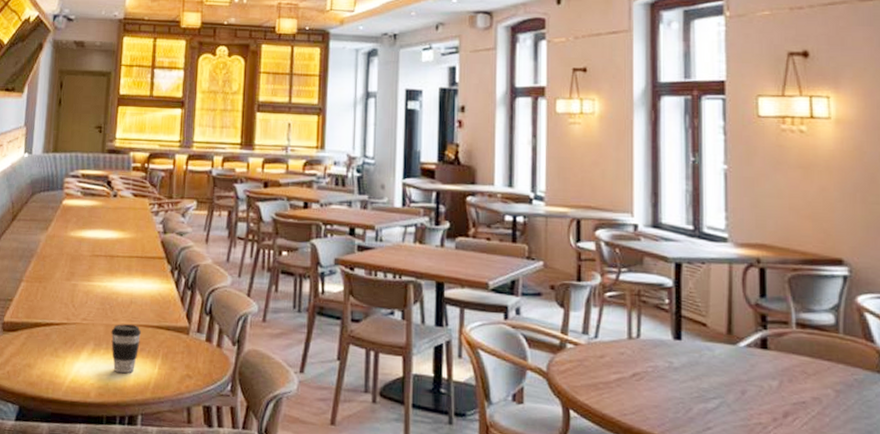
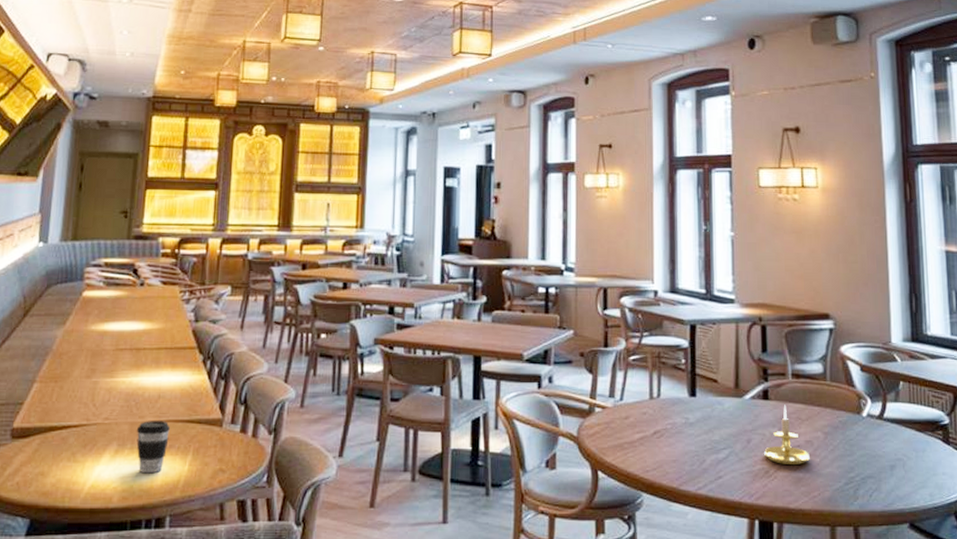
candle holder: none [762,356,817,424] -> present [764,405,810,466]

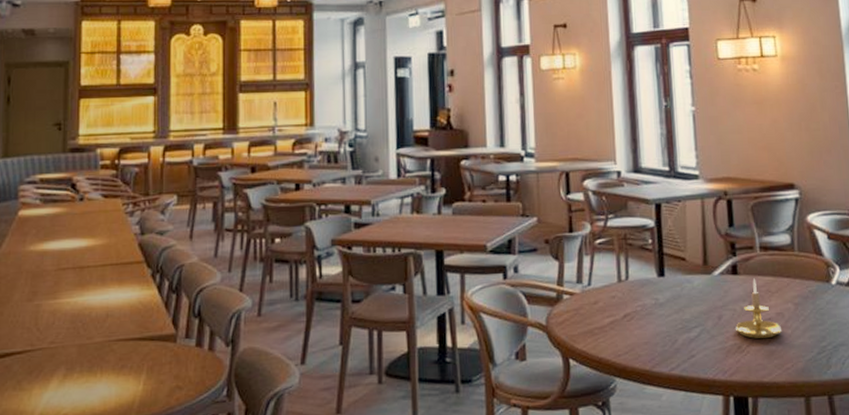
coffee cup: present [136,421,171,474] -> none [85,340,122,397]

